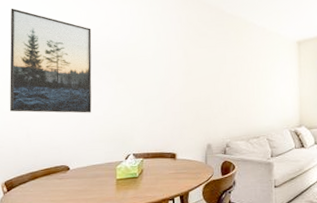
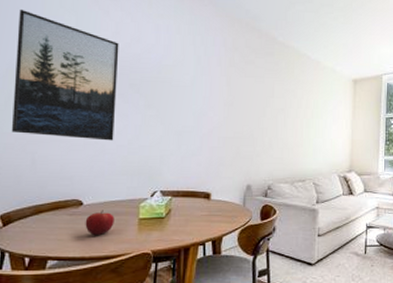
fruit: none [72,173,96,196] -> present [85,210,114,236]

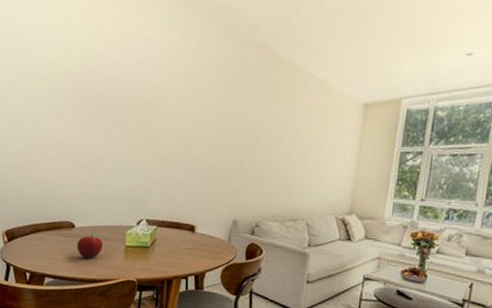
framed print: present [11,9,119,141] -> none [12,23,109,165]

